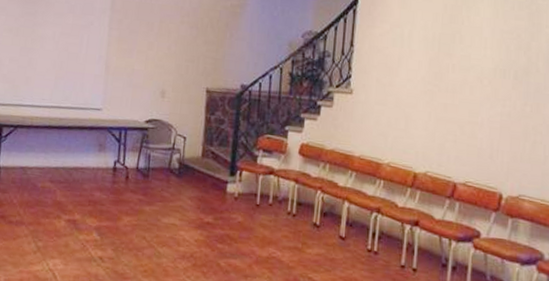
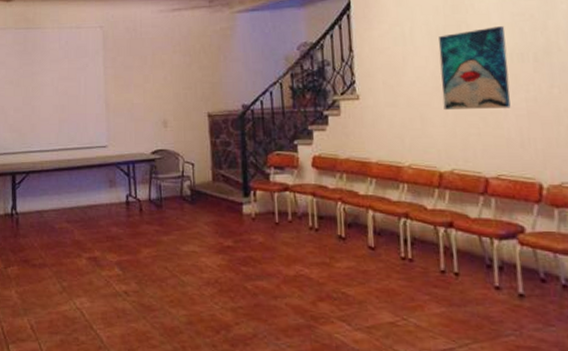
wall art: none [427,40,494,120] -> present [438,26,511,111]

